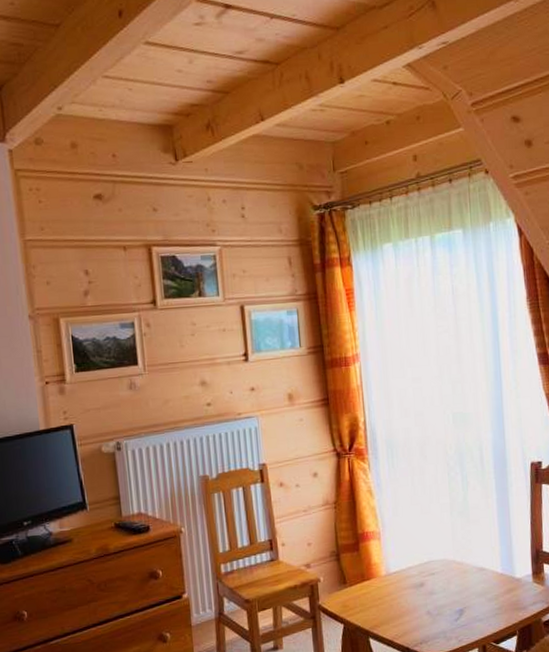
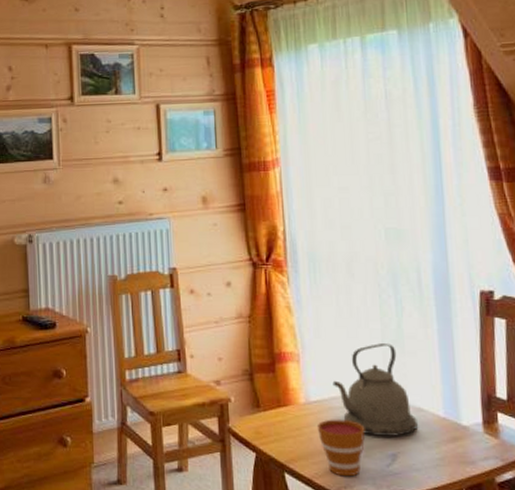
cup: none [396,585,437,634] -> present [317,419,365,477]
kettle: none [409,515,480,596] -> present [332,343,418,436]

